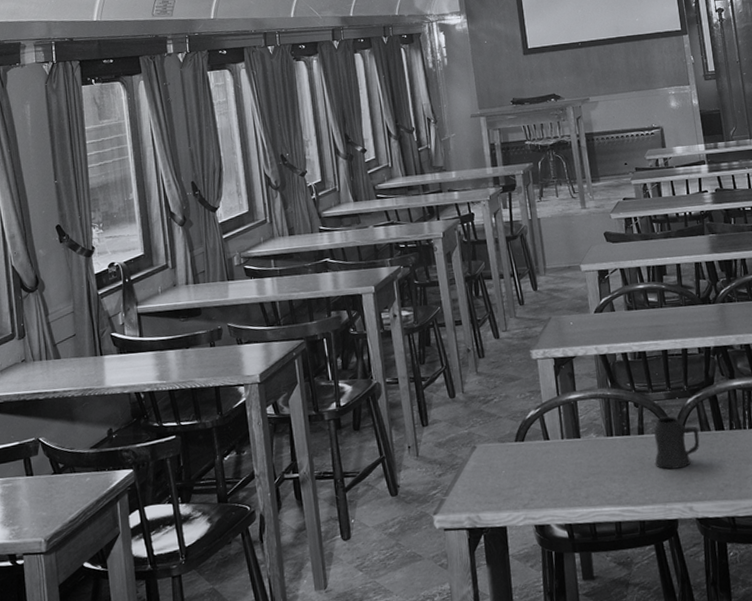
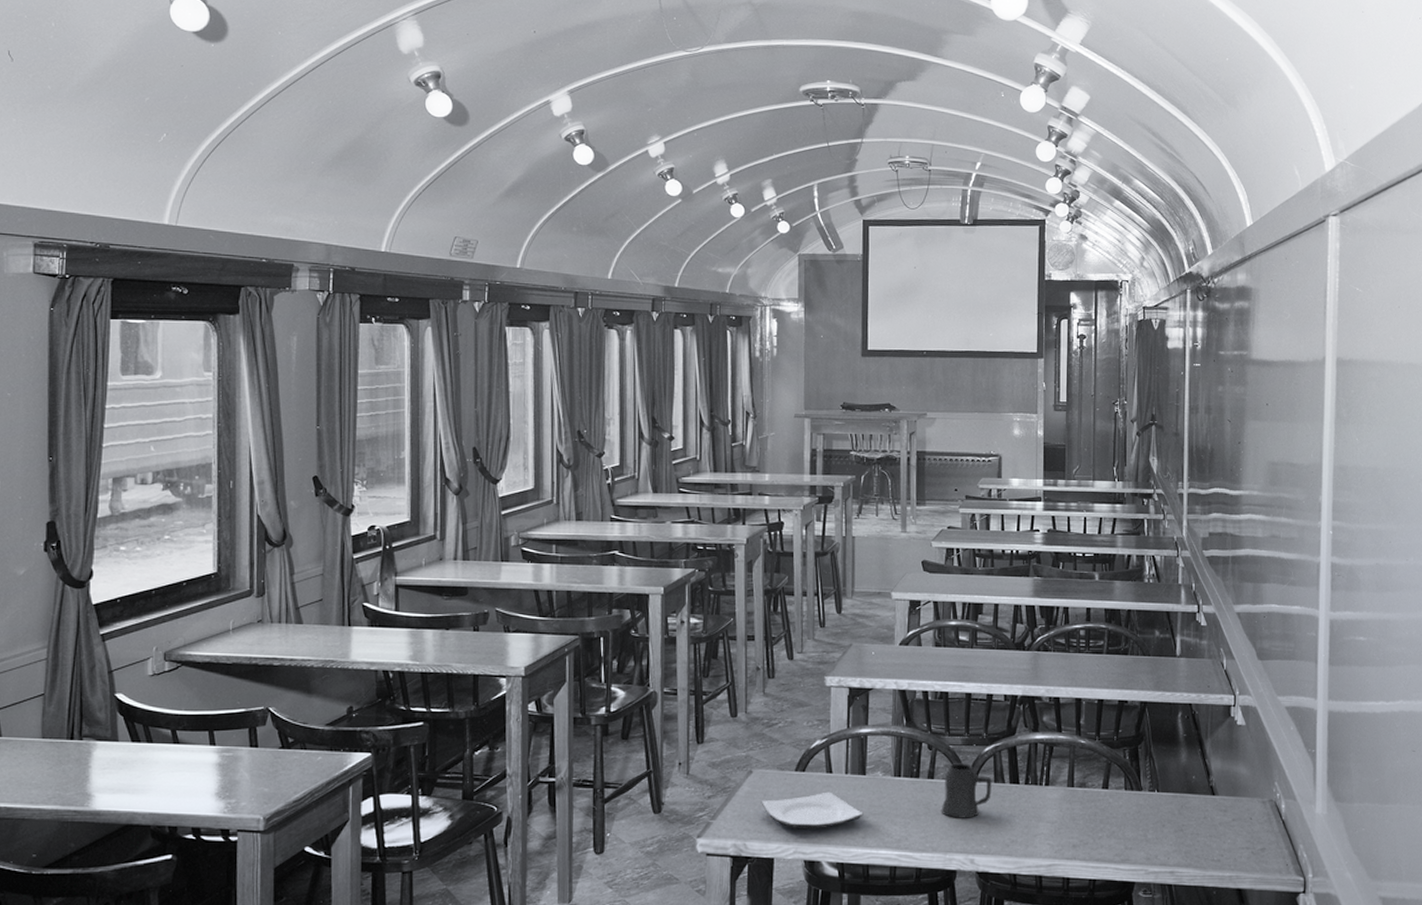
plate: none [487,457,584,497] -> present [761,792,864,830]

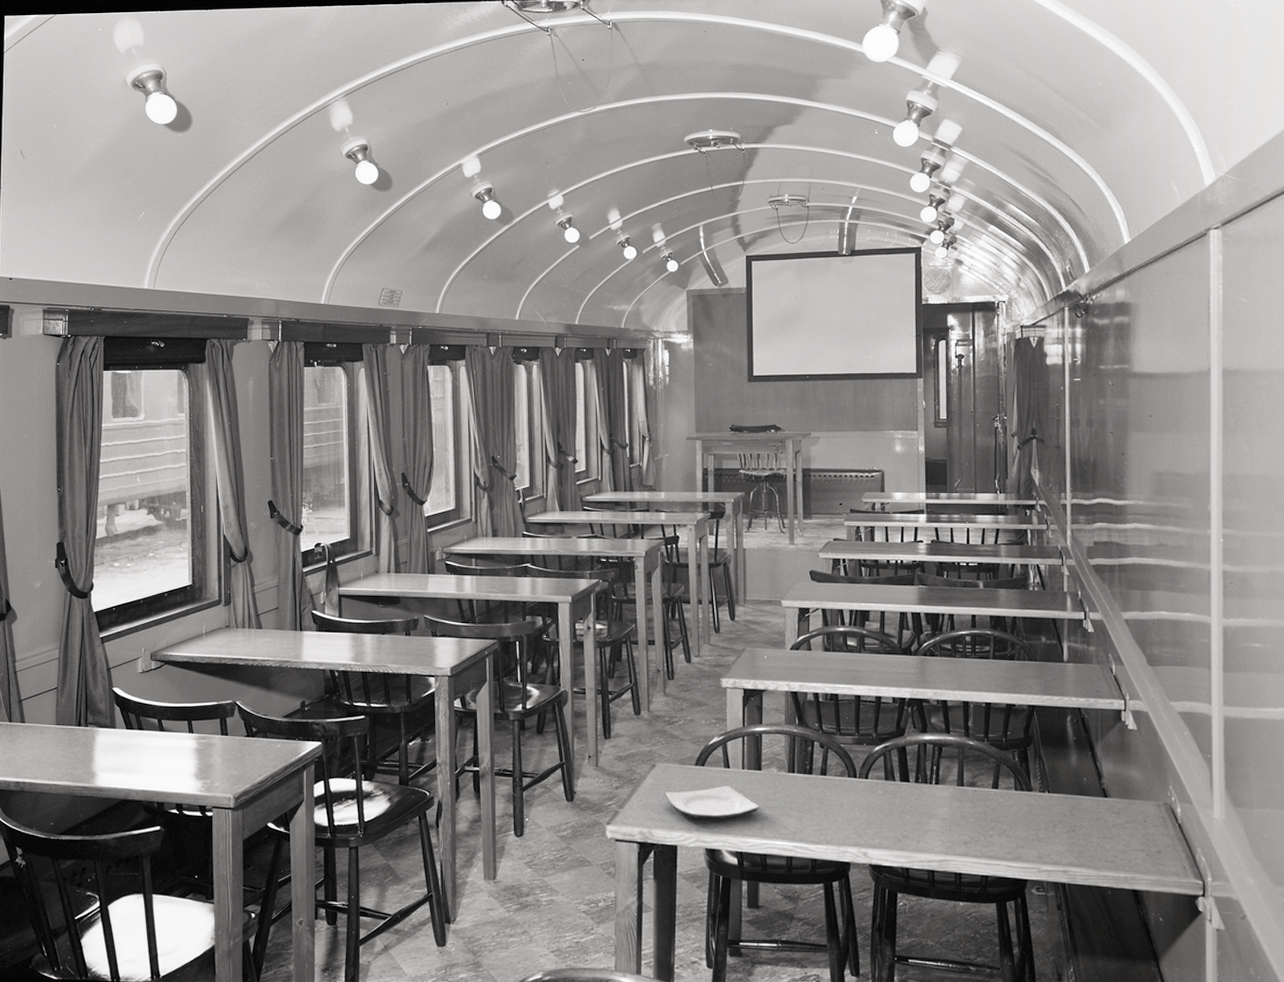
mug: present [941,763,992,818] -> none [834,761,883,814]

